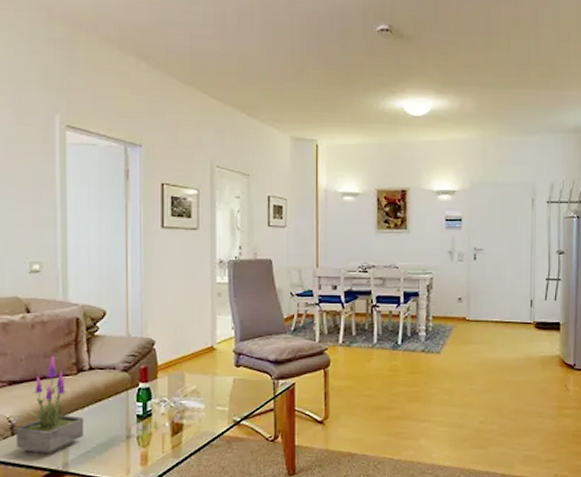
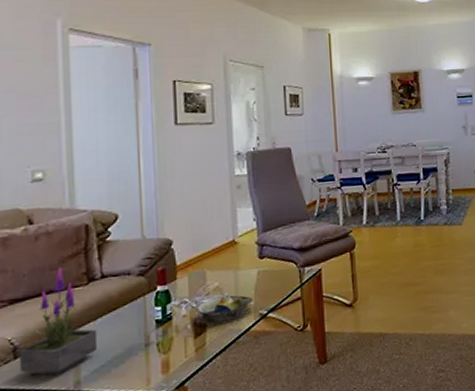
decorative bowl: none [174,396,228,426] -> present [196,293,253,325]

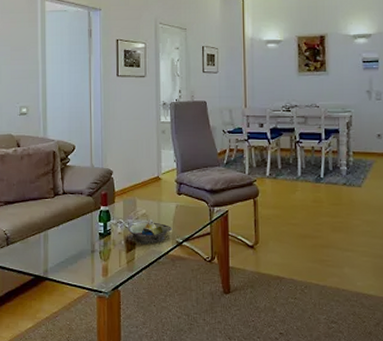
potted plant: present [18,266,98,376] -> none [9,181,60,263]

